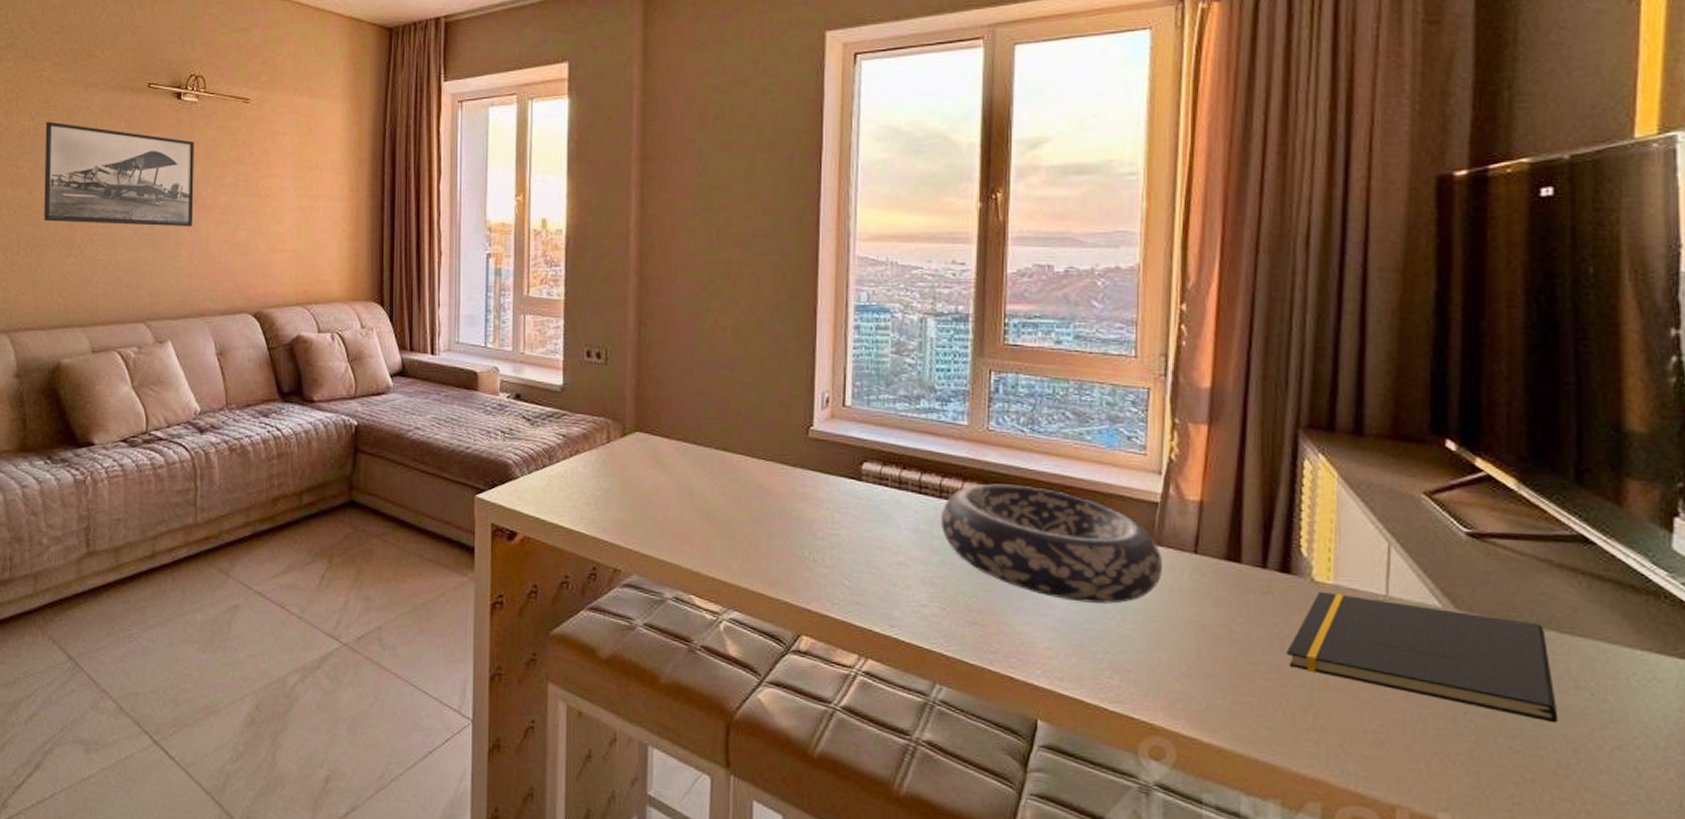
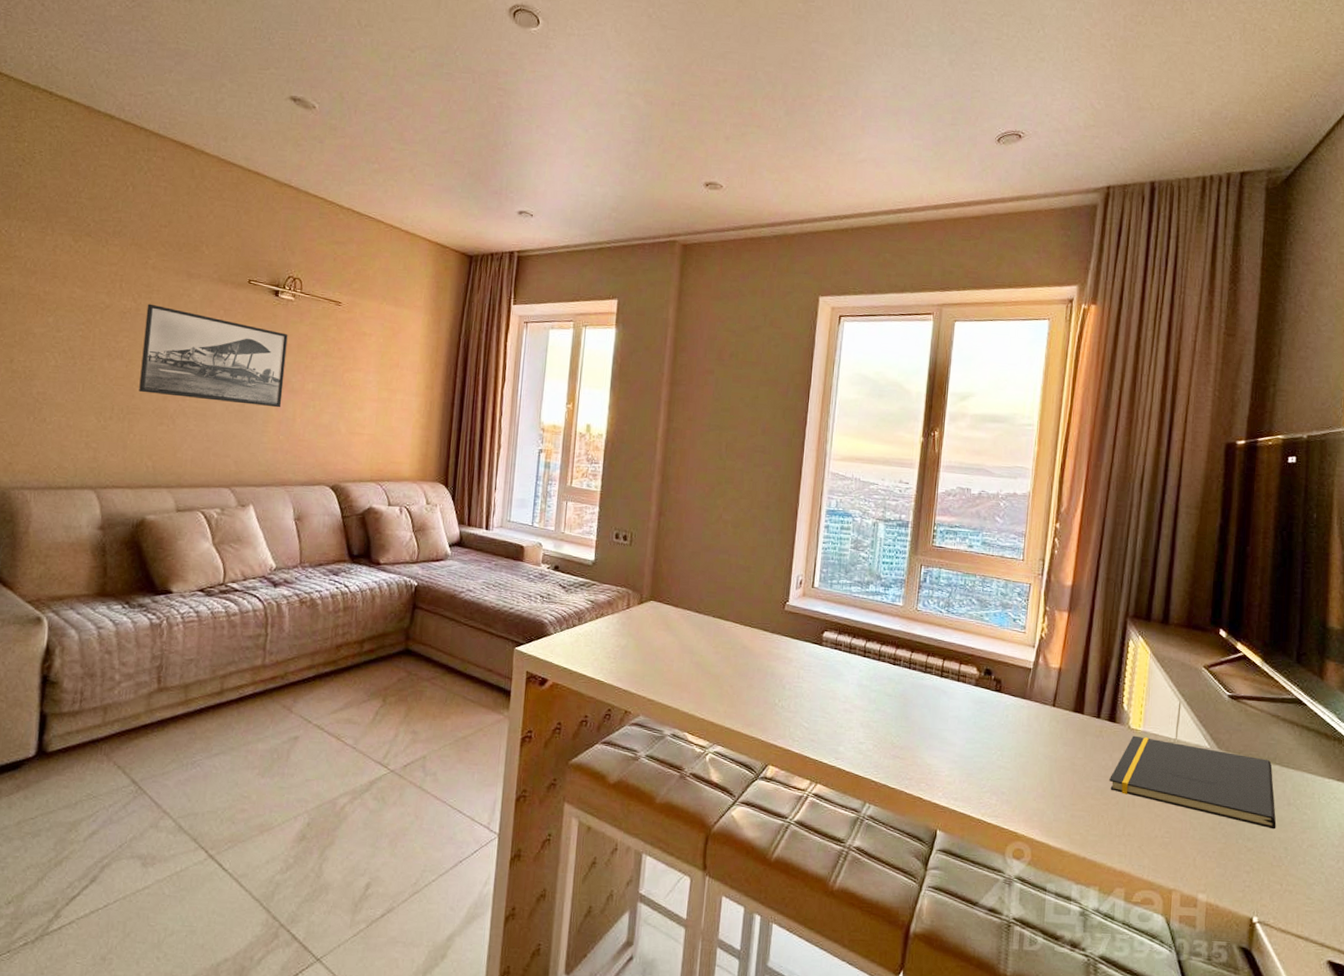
decorative bowl: present [941,483,1164,604] -> none [878,651,1032,743]

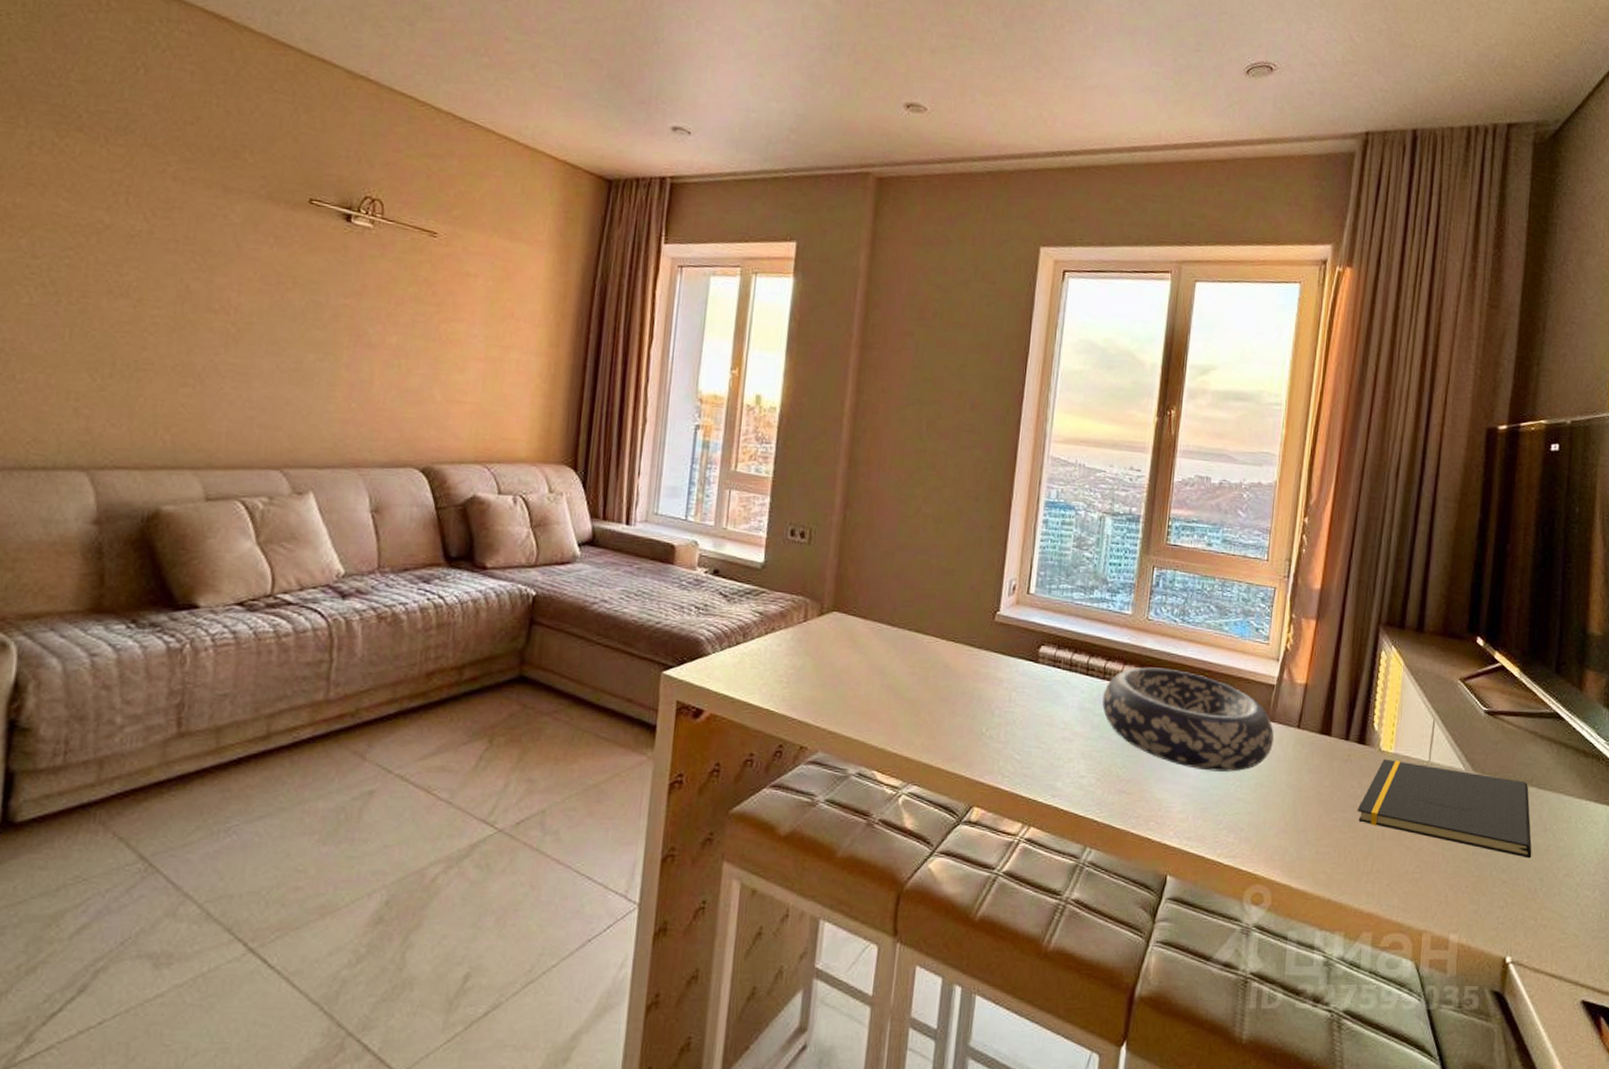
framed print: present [139,303,288,408] -> none [152,225,364,367]
decorative bowl: none [878,651,1032,743] -> present [1102,667,1274,772]

